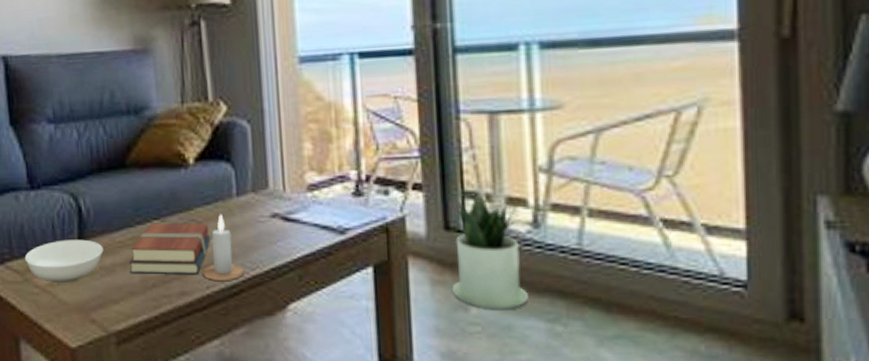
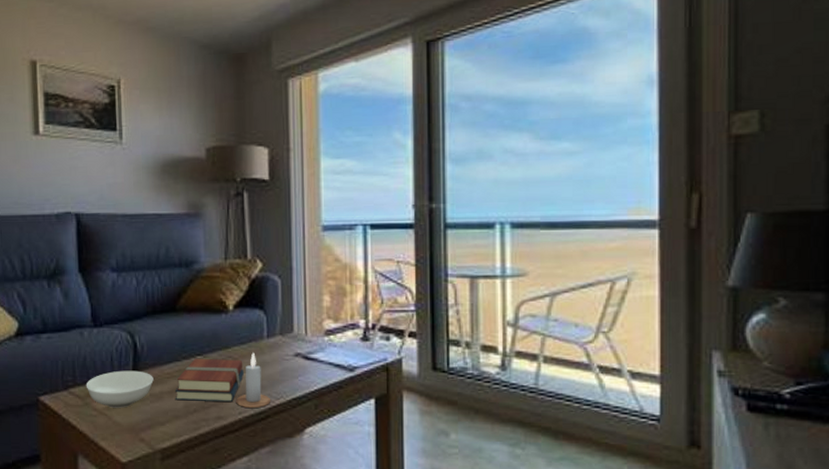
planter: present [452,194,528,309] -> none [436,342,495,435]

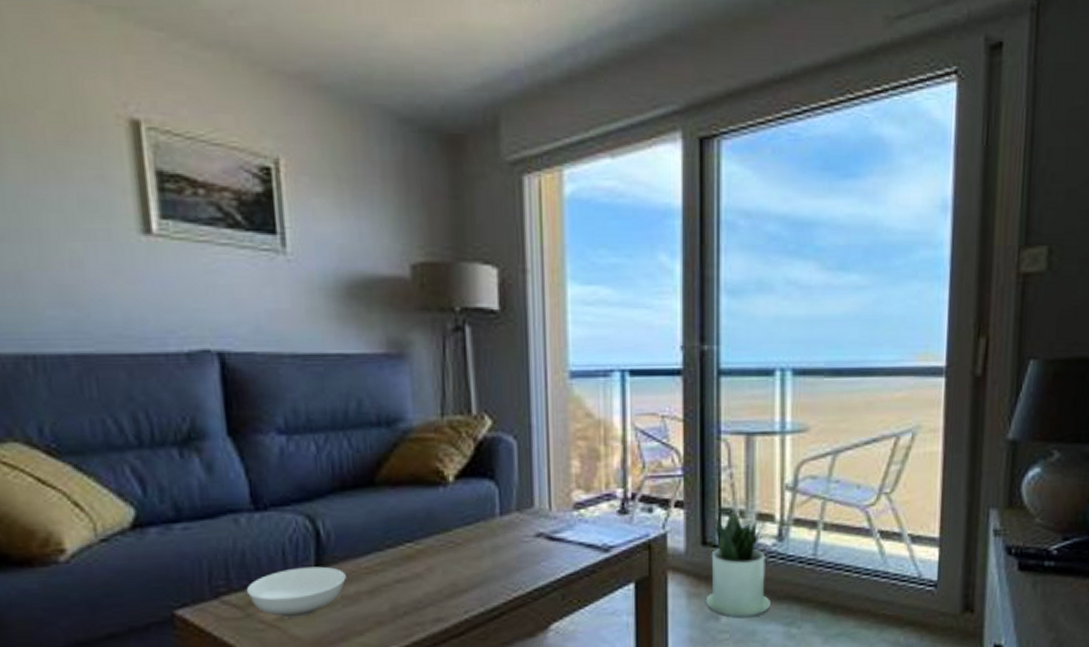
books: present [175,358,245,401] -> none [377,544,471,602]
candle: present [236,352,271,409] -> none [460,534,507,606]
planter: none [436,342,495,435] -> present [705,510,770,617]

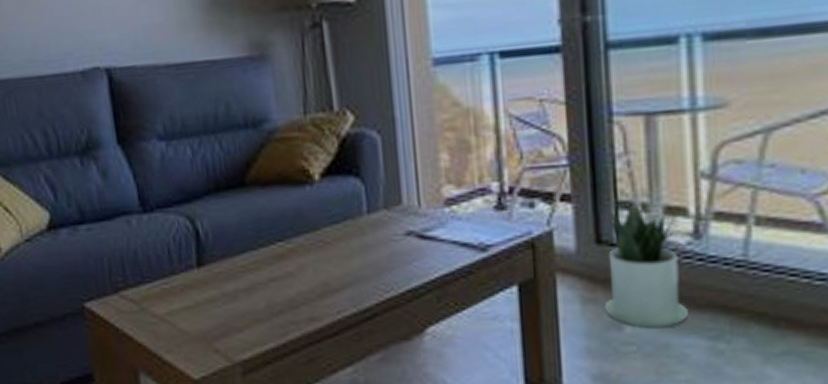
bowl: present [246,566,346,618] -> none [139,264,225,313]

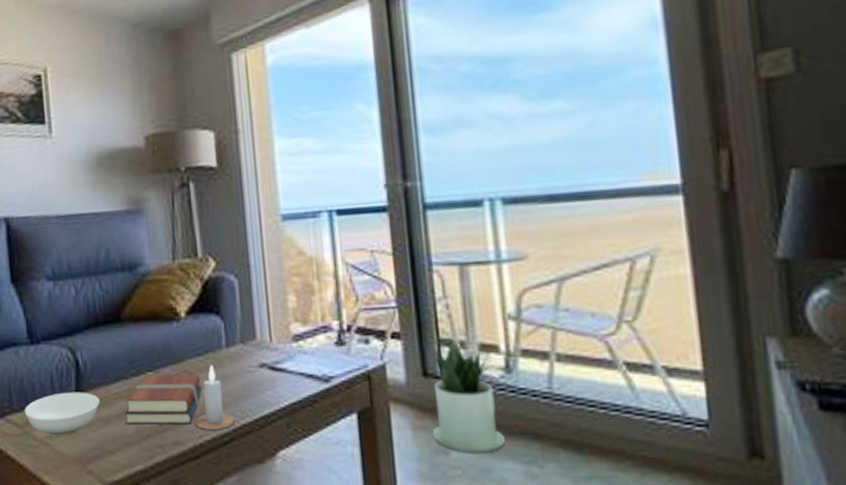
bowl: none [139,264,225,313] -> present [24,392,100,436]
books: none [253,243,341,300] -> present [125,374,203,425]
candle: none [332,233,379,306] -> present [195,365,236,431]

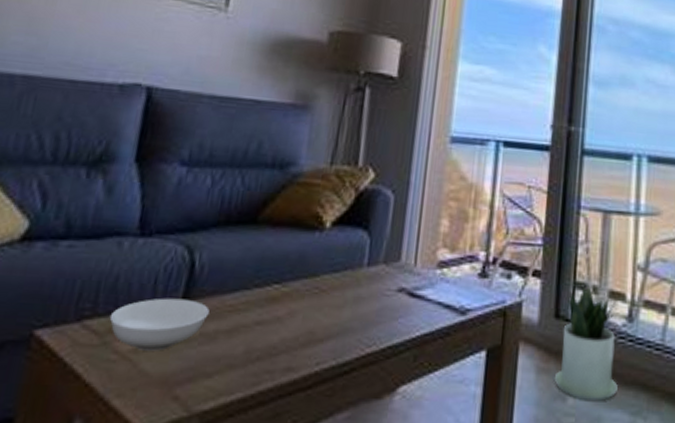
books: present [125,374,203,425] -> none [233,286,332,347]
candle: present [195,365,236,431] -> none [315,283,361,358]

